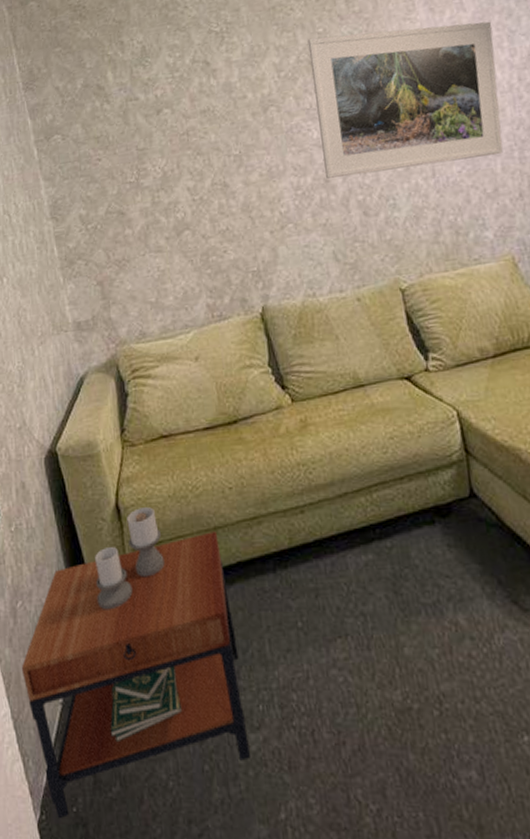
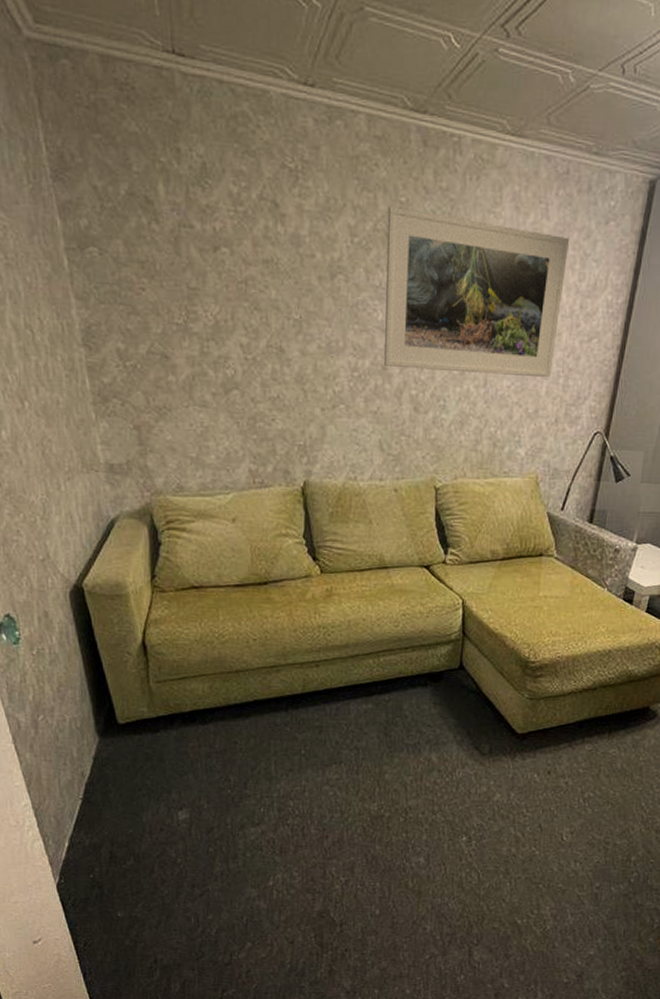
side table: present [21,507,250,819] -> none [42,647,249,883]

